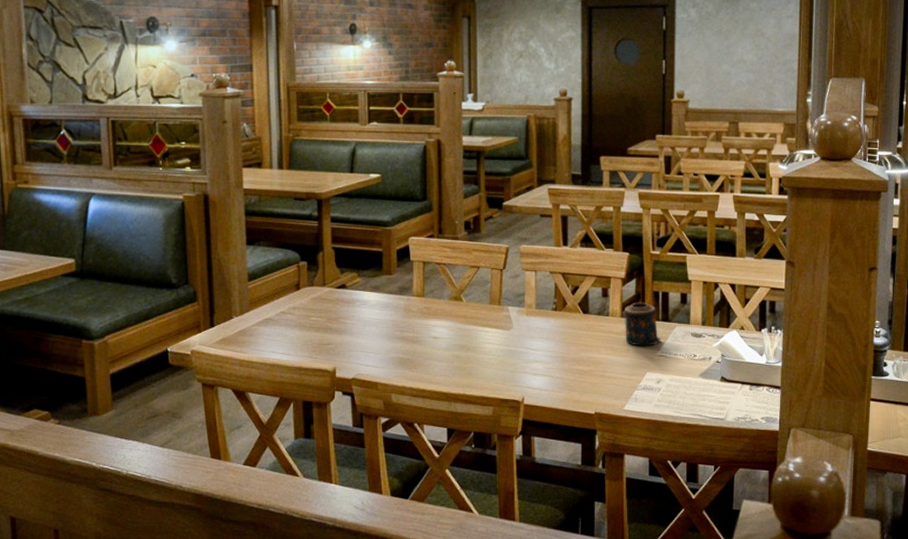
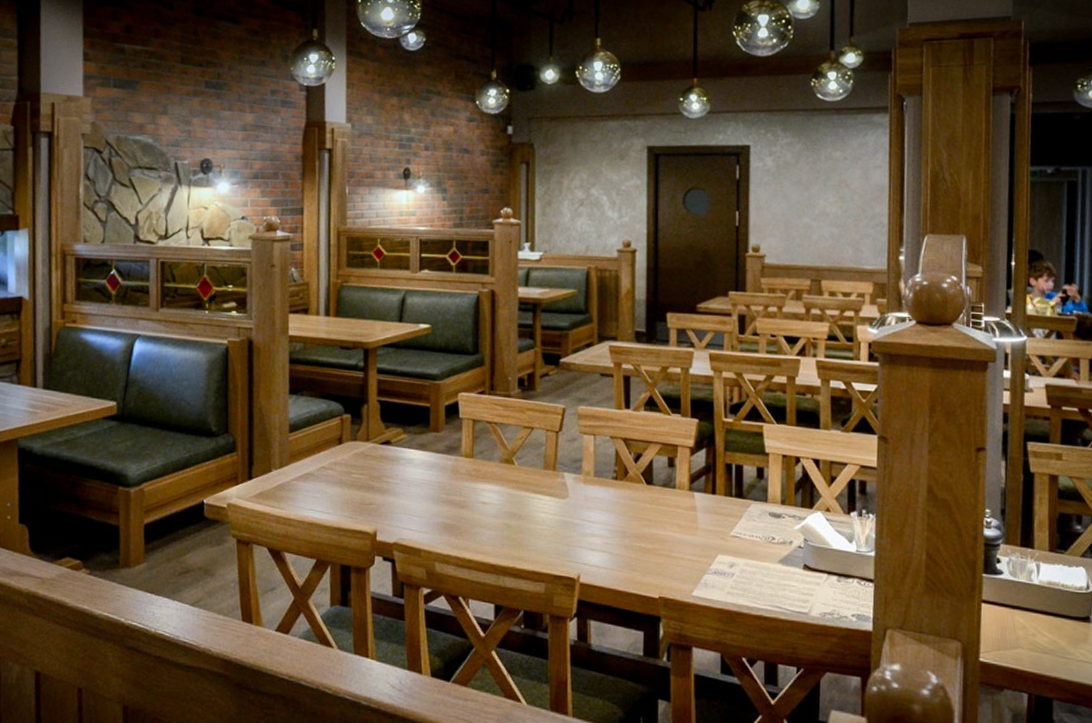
candle: present [624,302,662,346] -> none [692,475,735,525]

